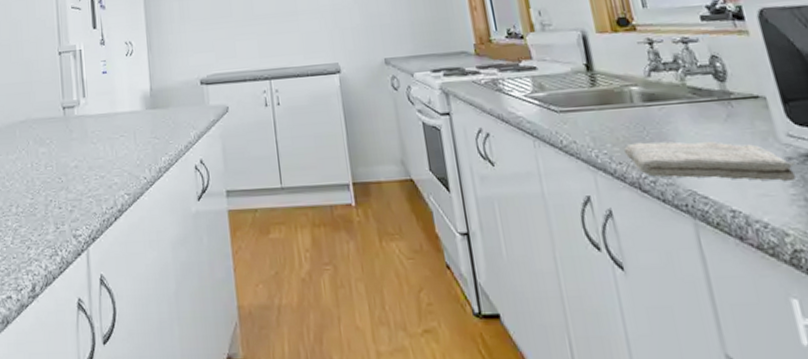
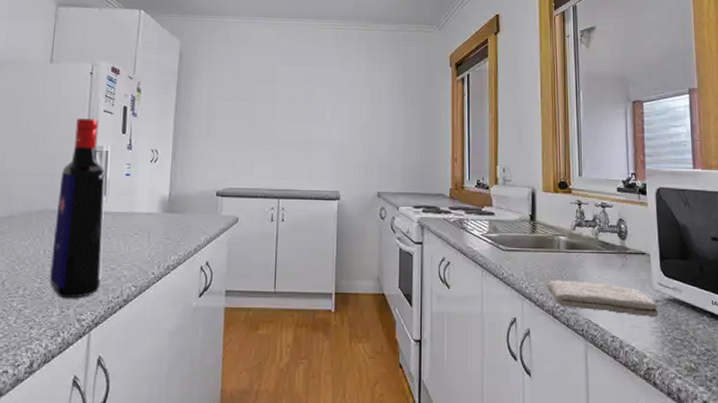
liquor bottle: none [38,17,92,214] -> present [49,118,105,299]

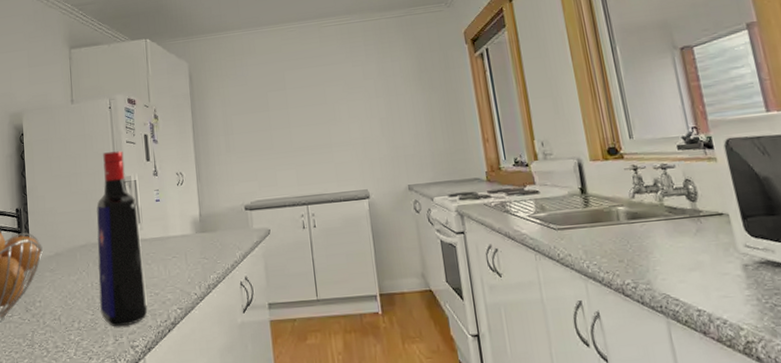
washcloth: present [546,280,660,318] -> none [610,252,751,285]

